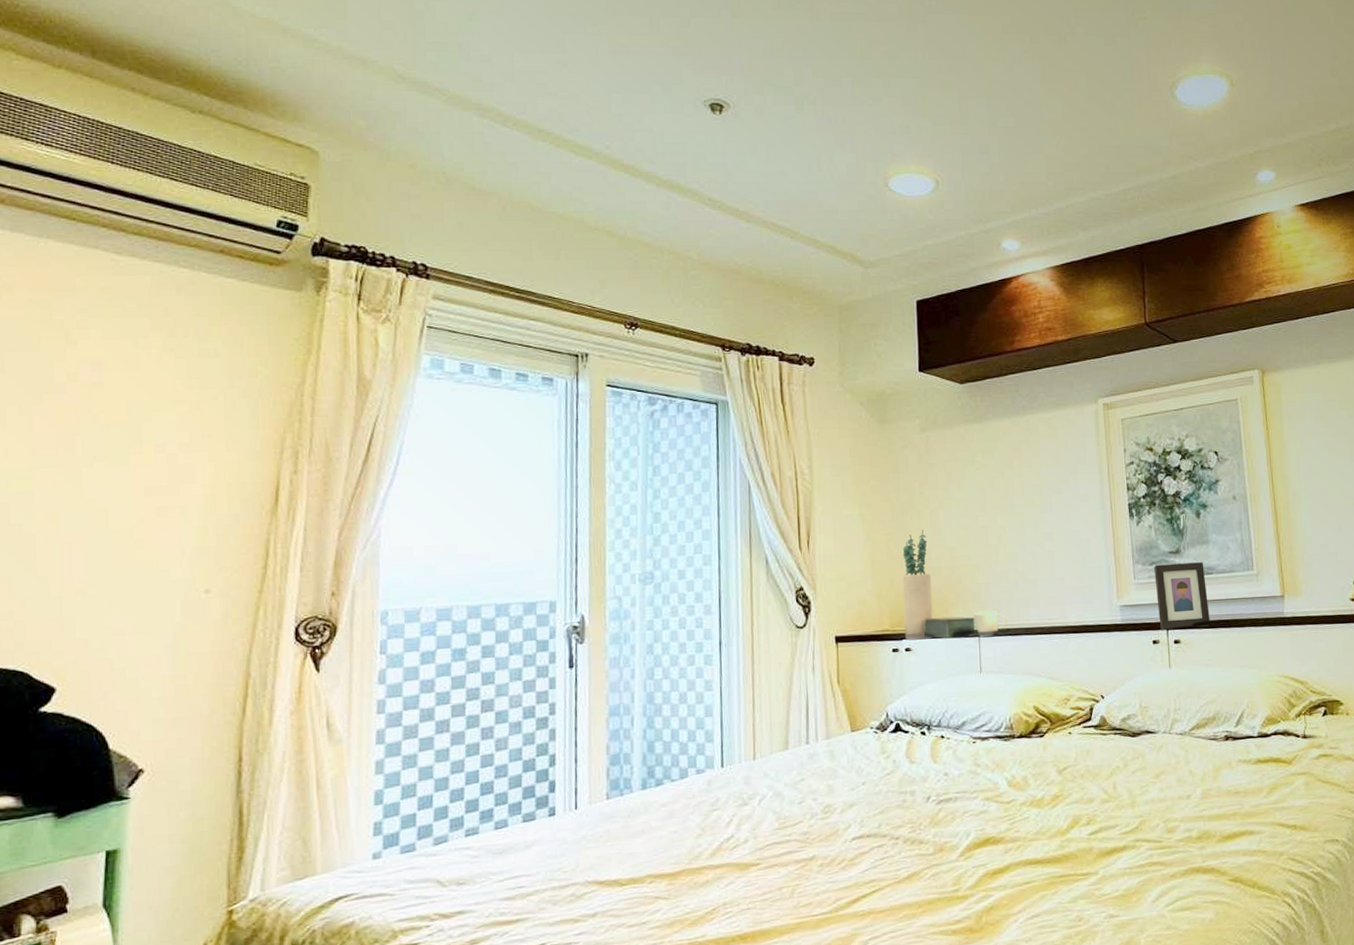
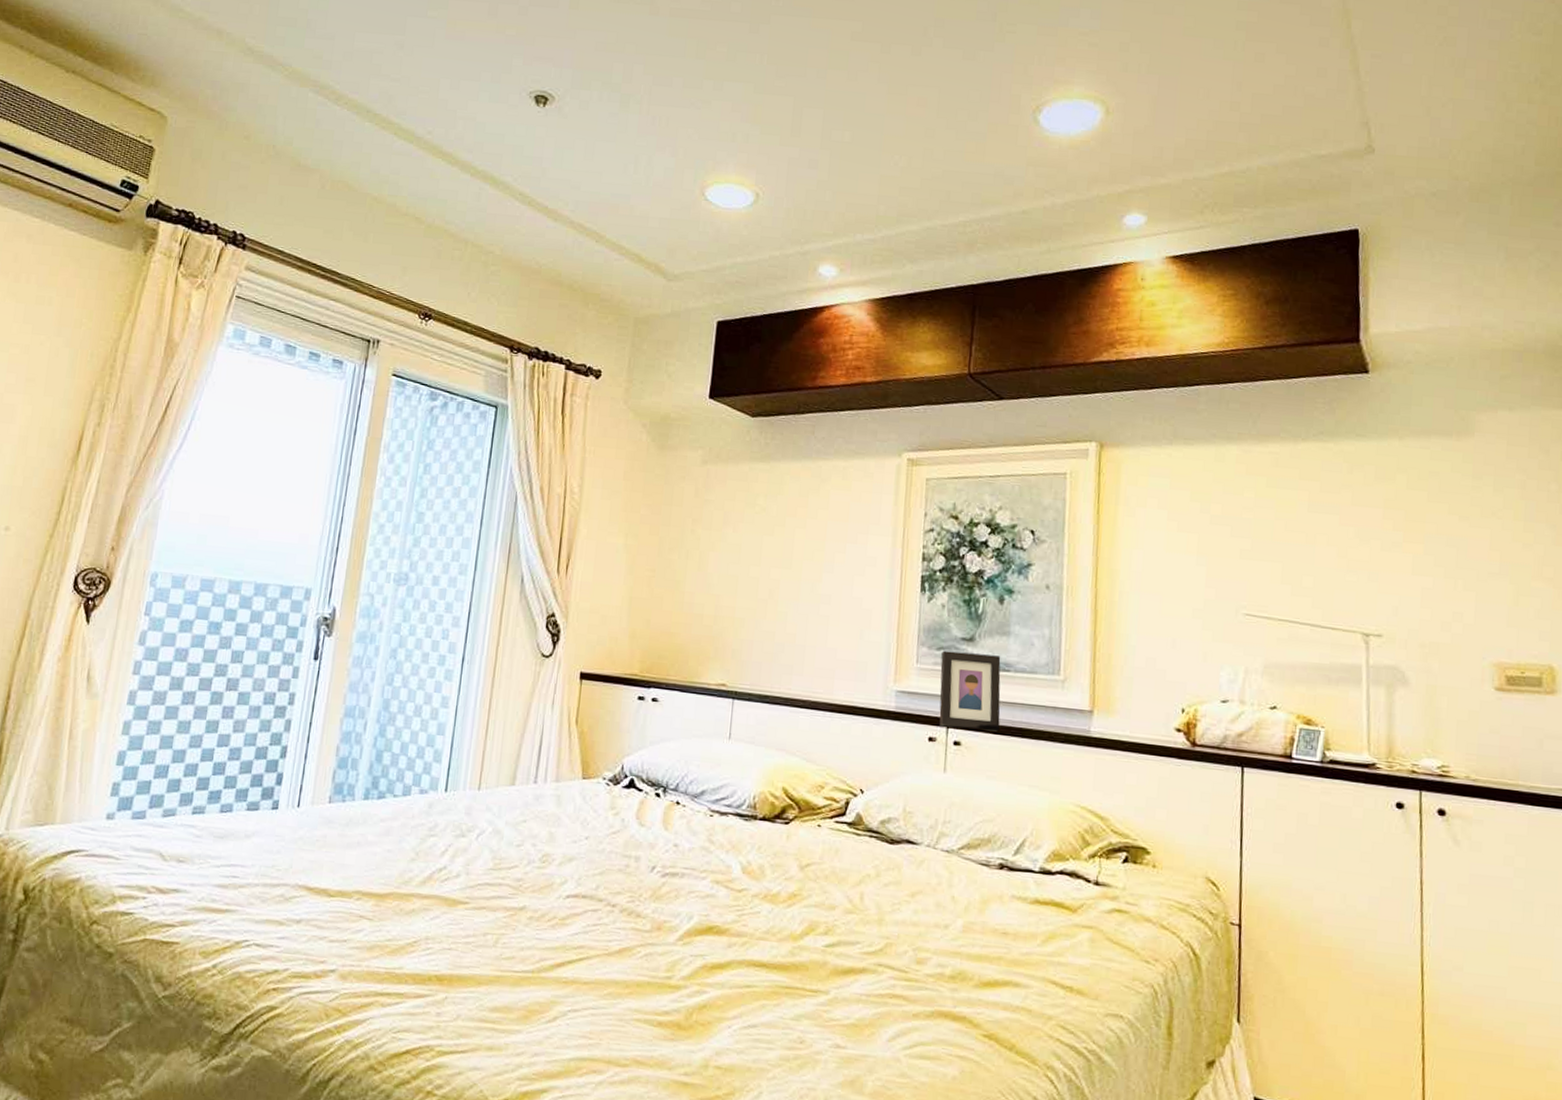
vase: present [902,529,933,641] -> none [653,570,692,692]
decorative box: present [924,616,976,638] -> none [674,668,732,697]
mug: present [974,609,1007,638] -> none [730,670,767,702]

